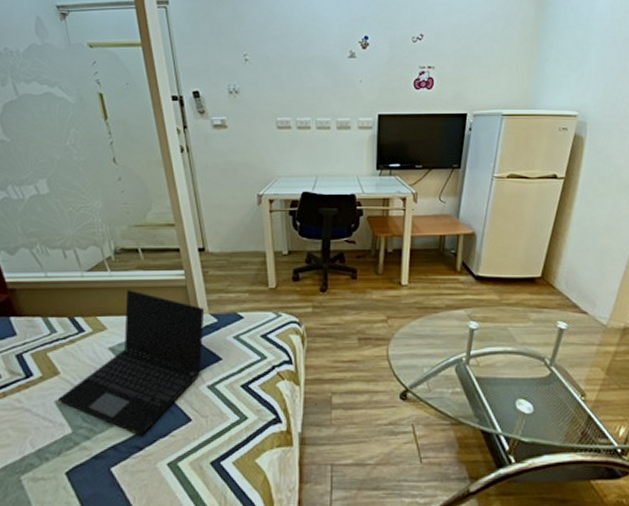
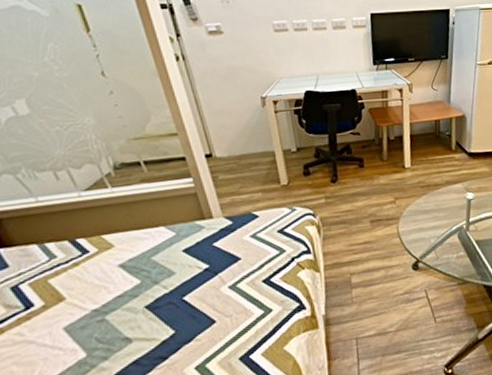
laptop: present [57,290,205,436] -> none [65,203,220,347]

